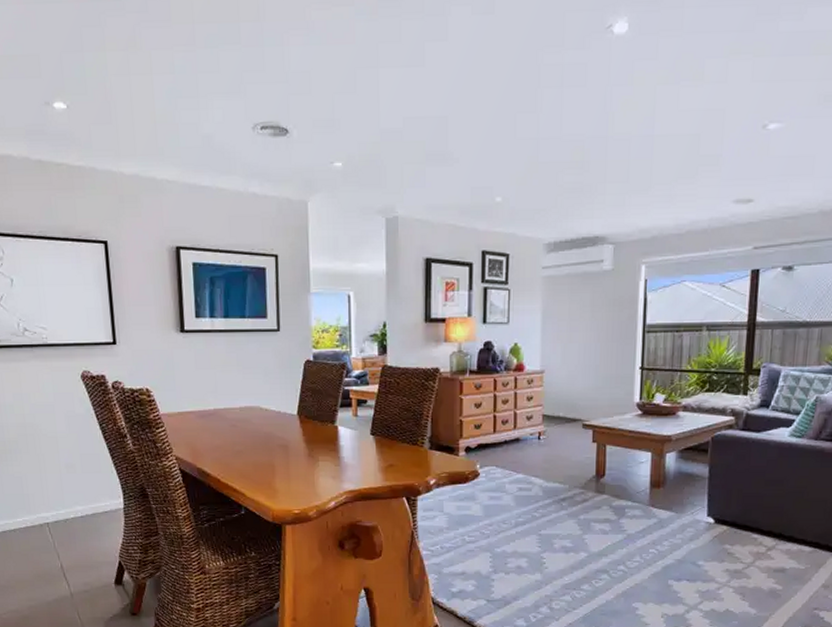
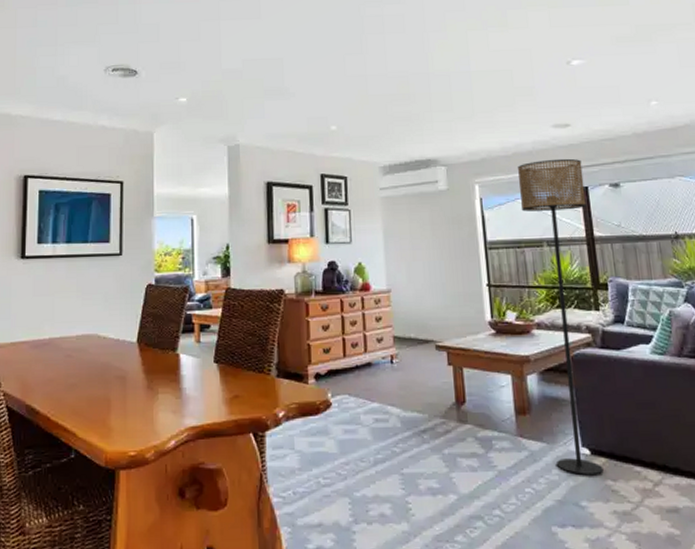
floor lamp: none [682,238,758,540] -> present [518,158,604,476]

